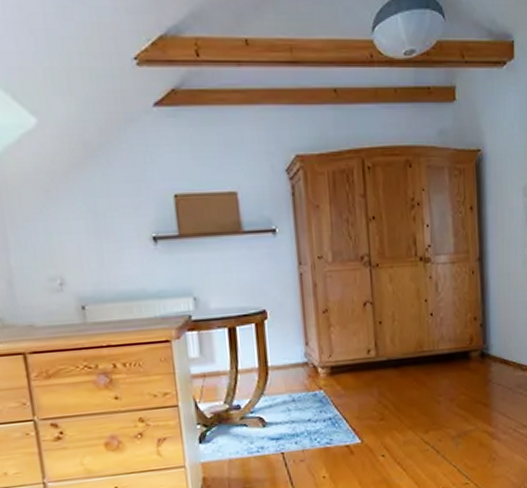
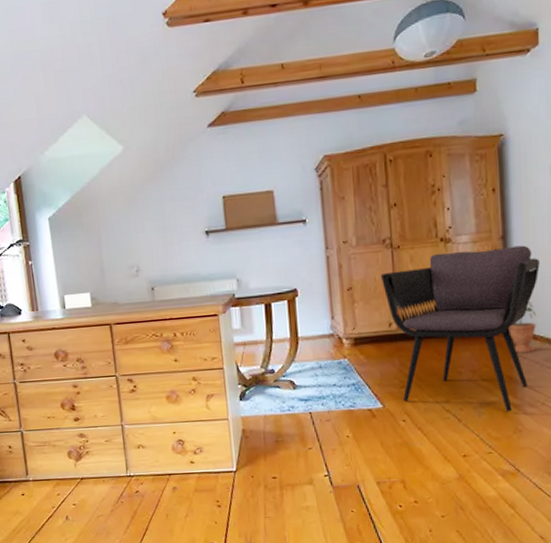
armchair: none [358,268,513,440] -> present [380,245,540,411]
potted plant: none [484,327,509,380] -> present [509,302,536,353]

